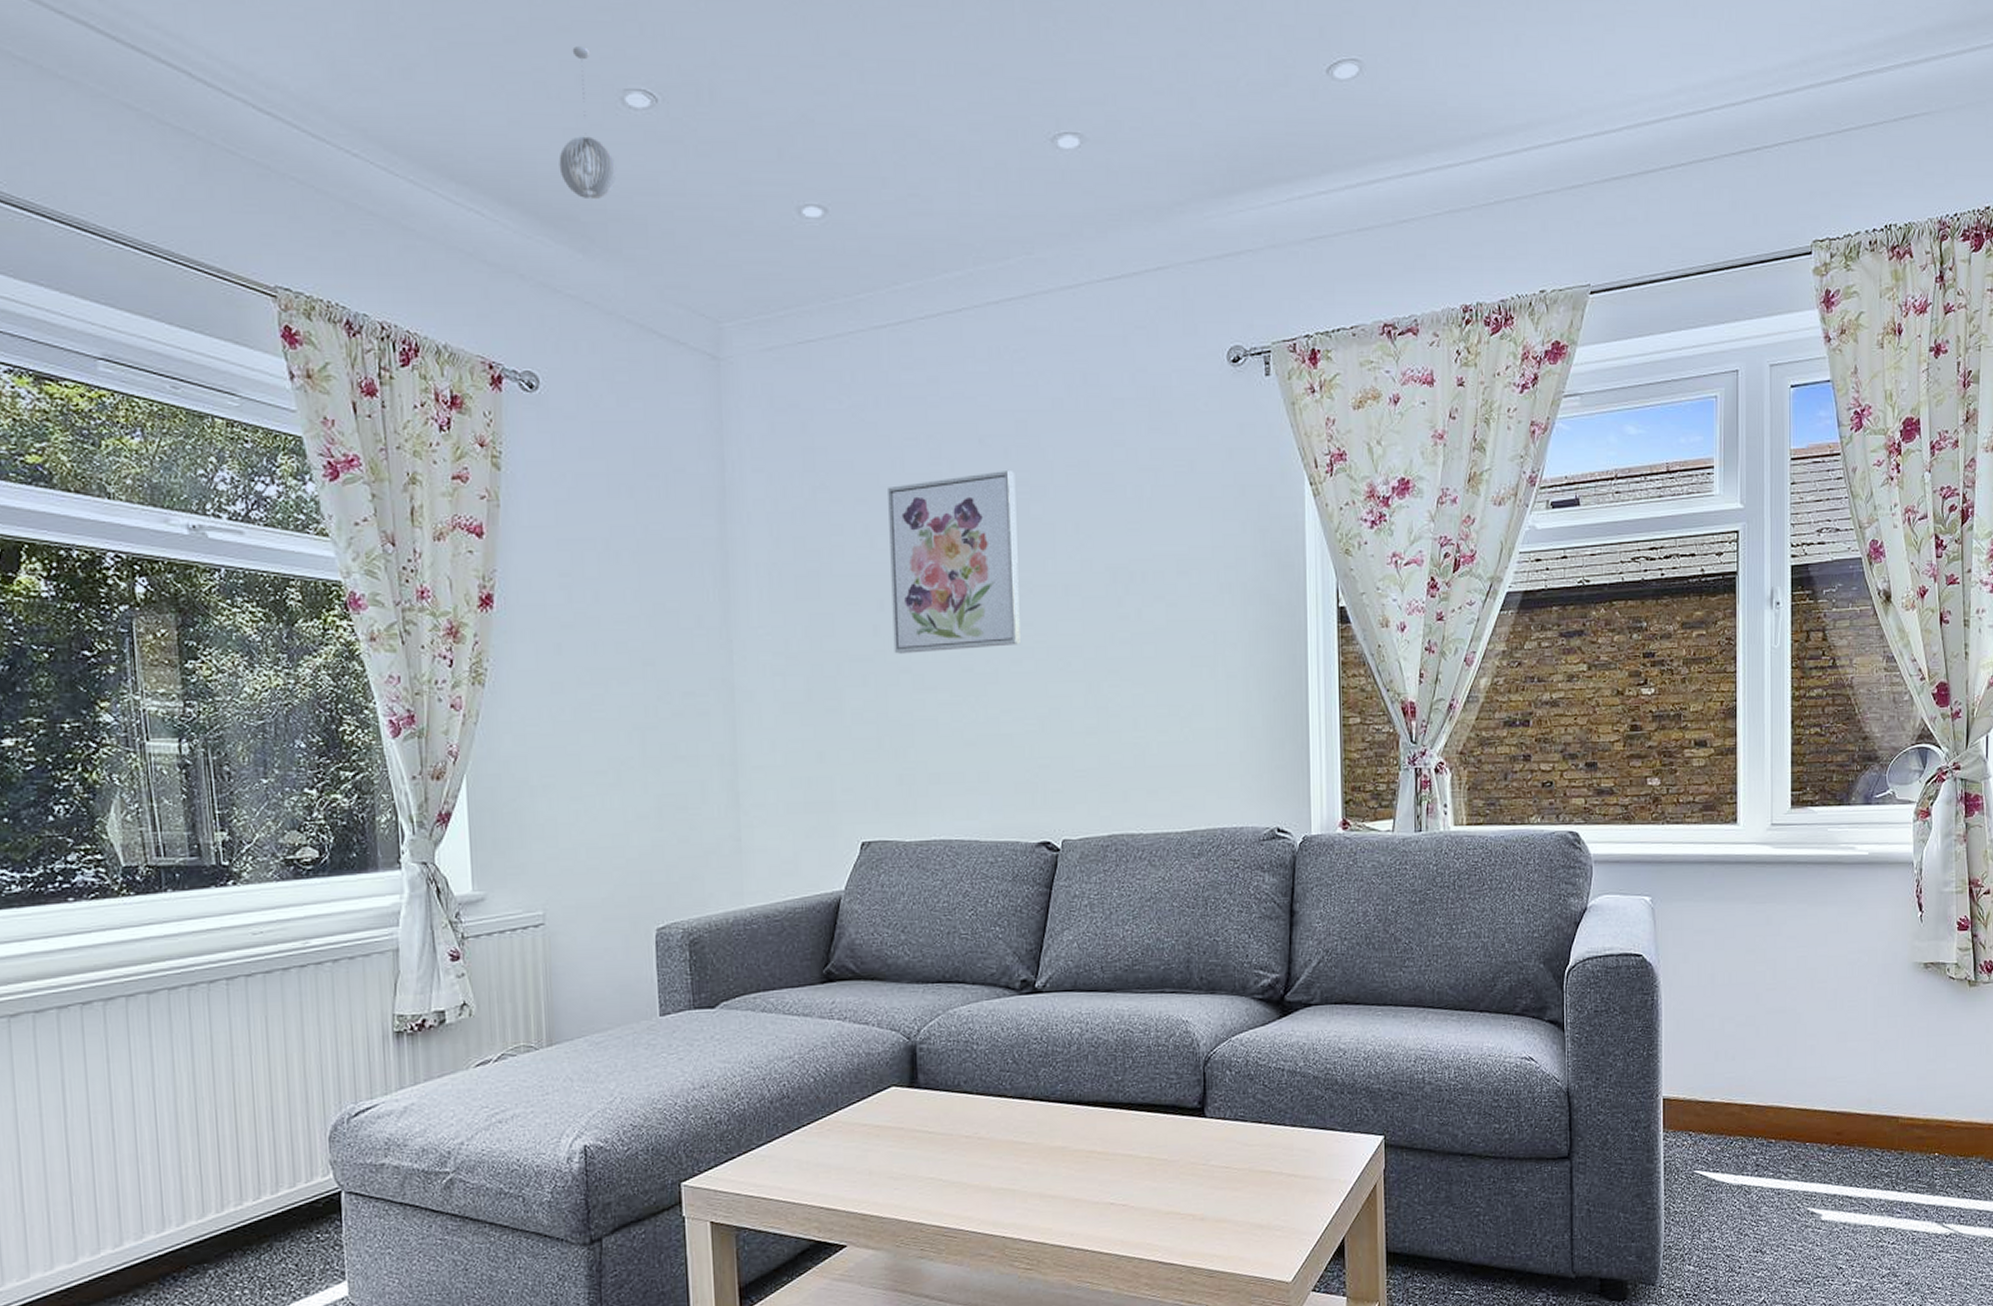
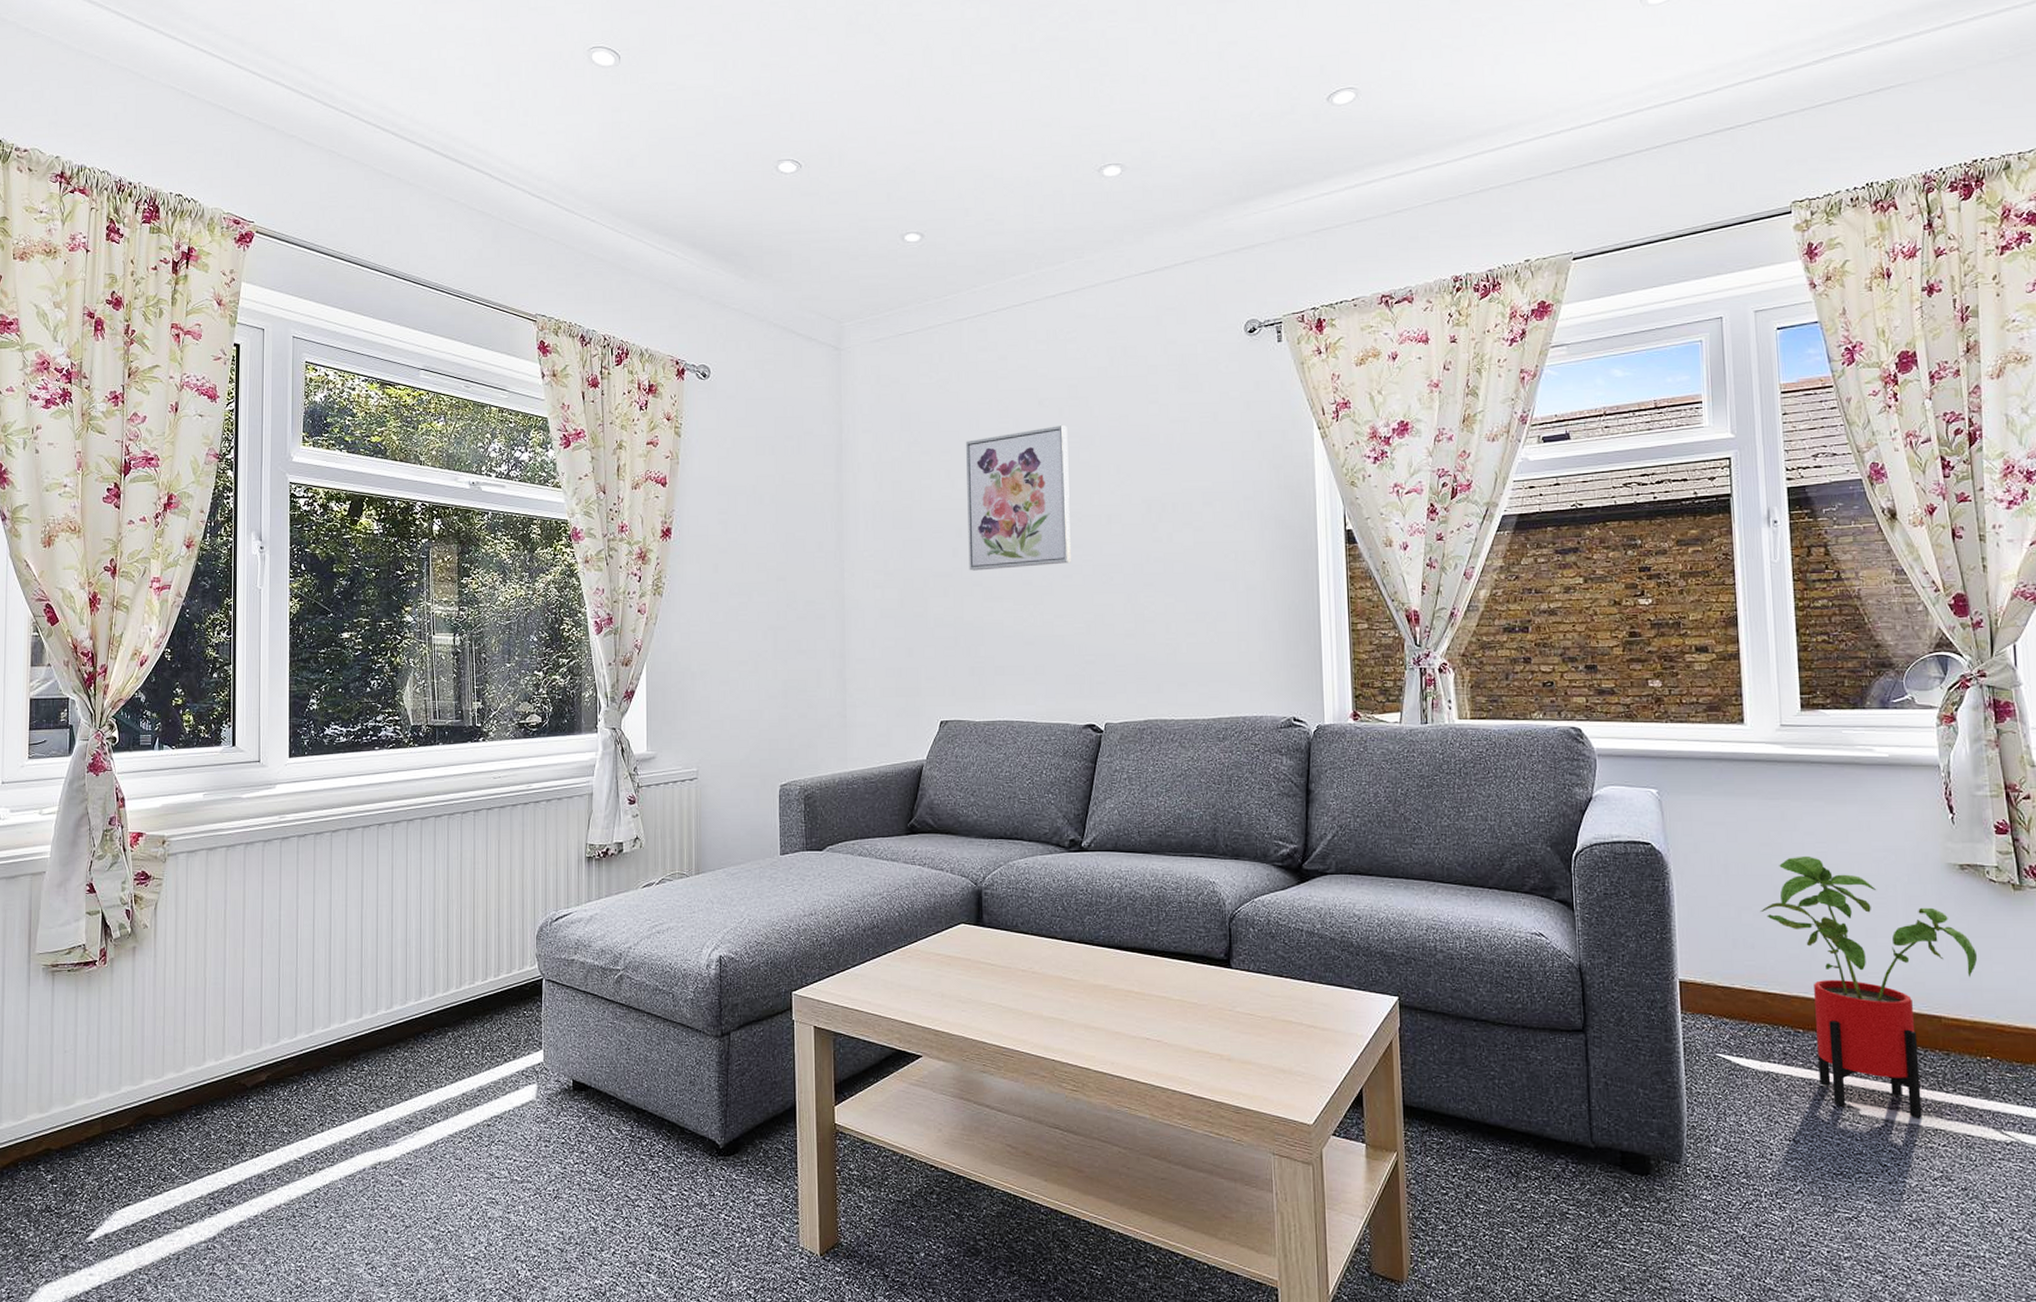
pendant light: present [559,46,617,200] -> none [730,133,771,240]
house plant: none [1742,961,1934,1219] -> present [1759,855,1978,1118]

